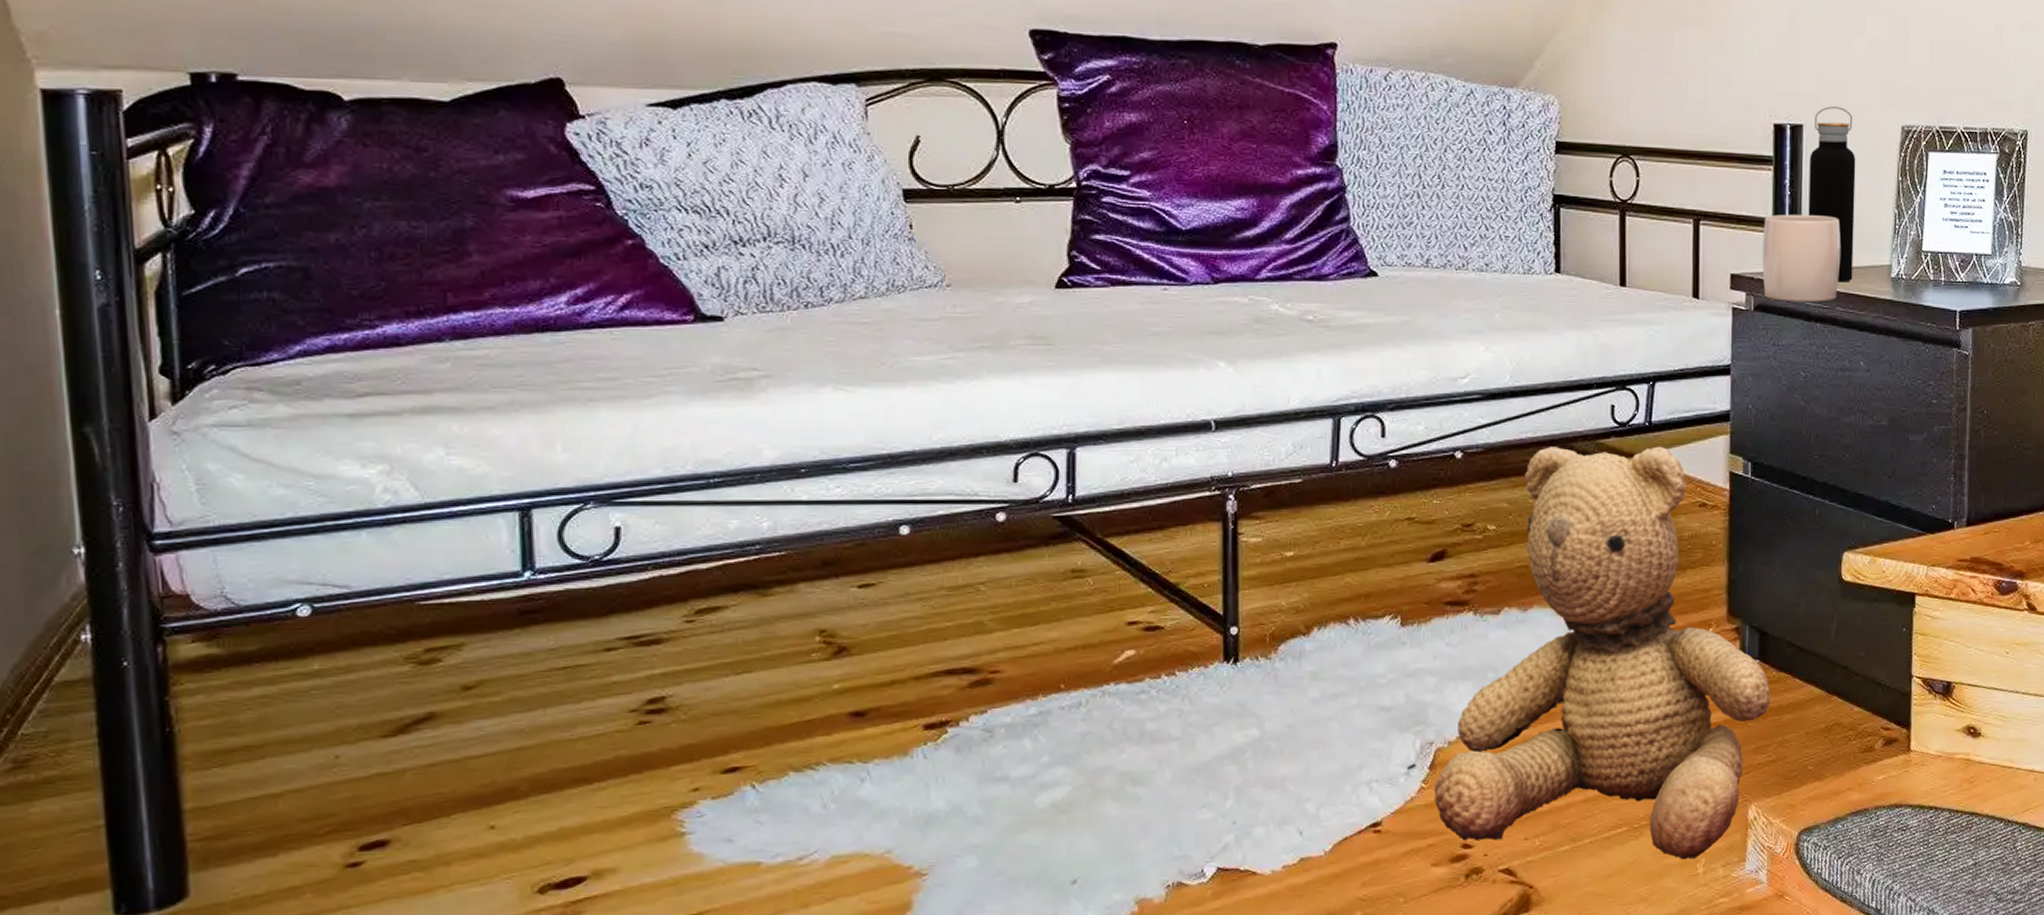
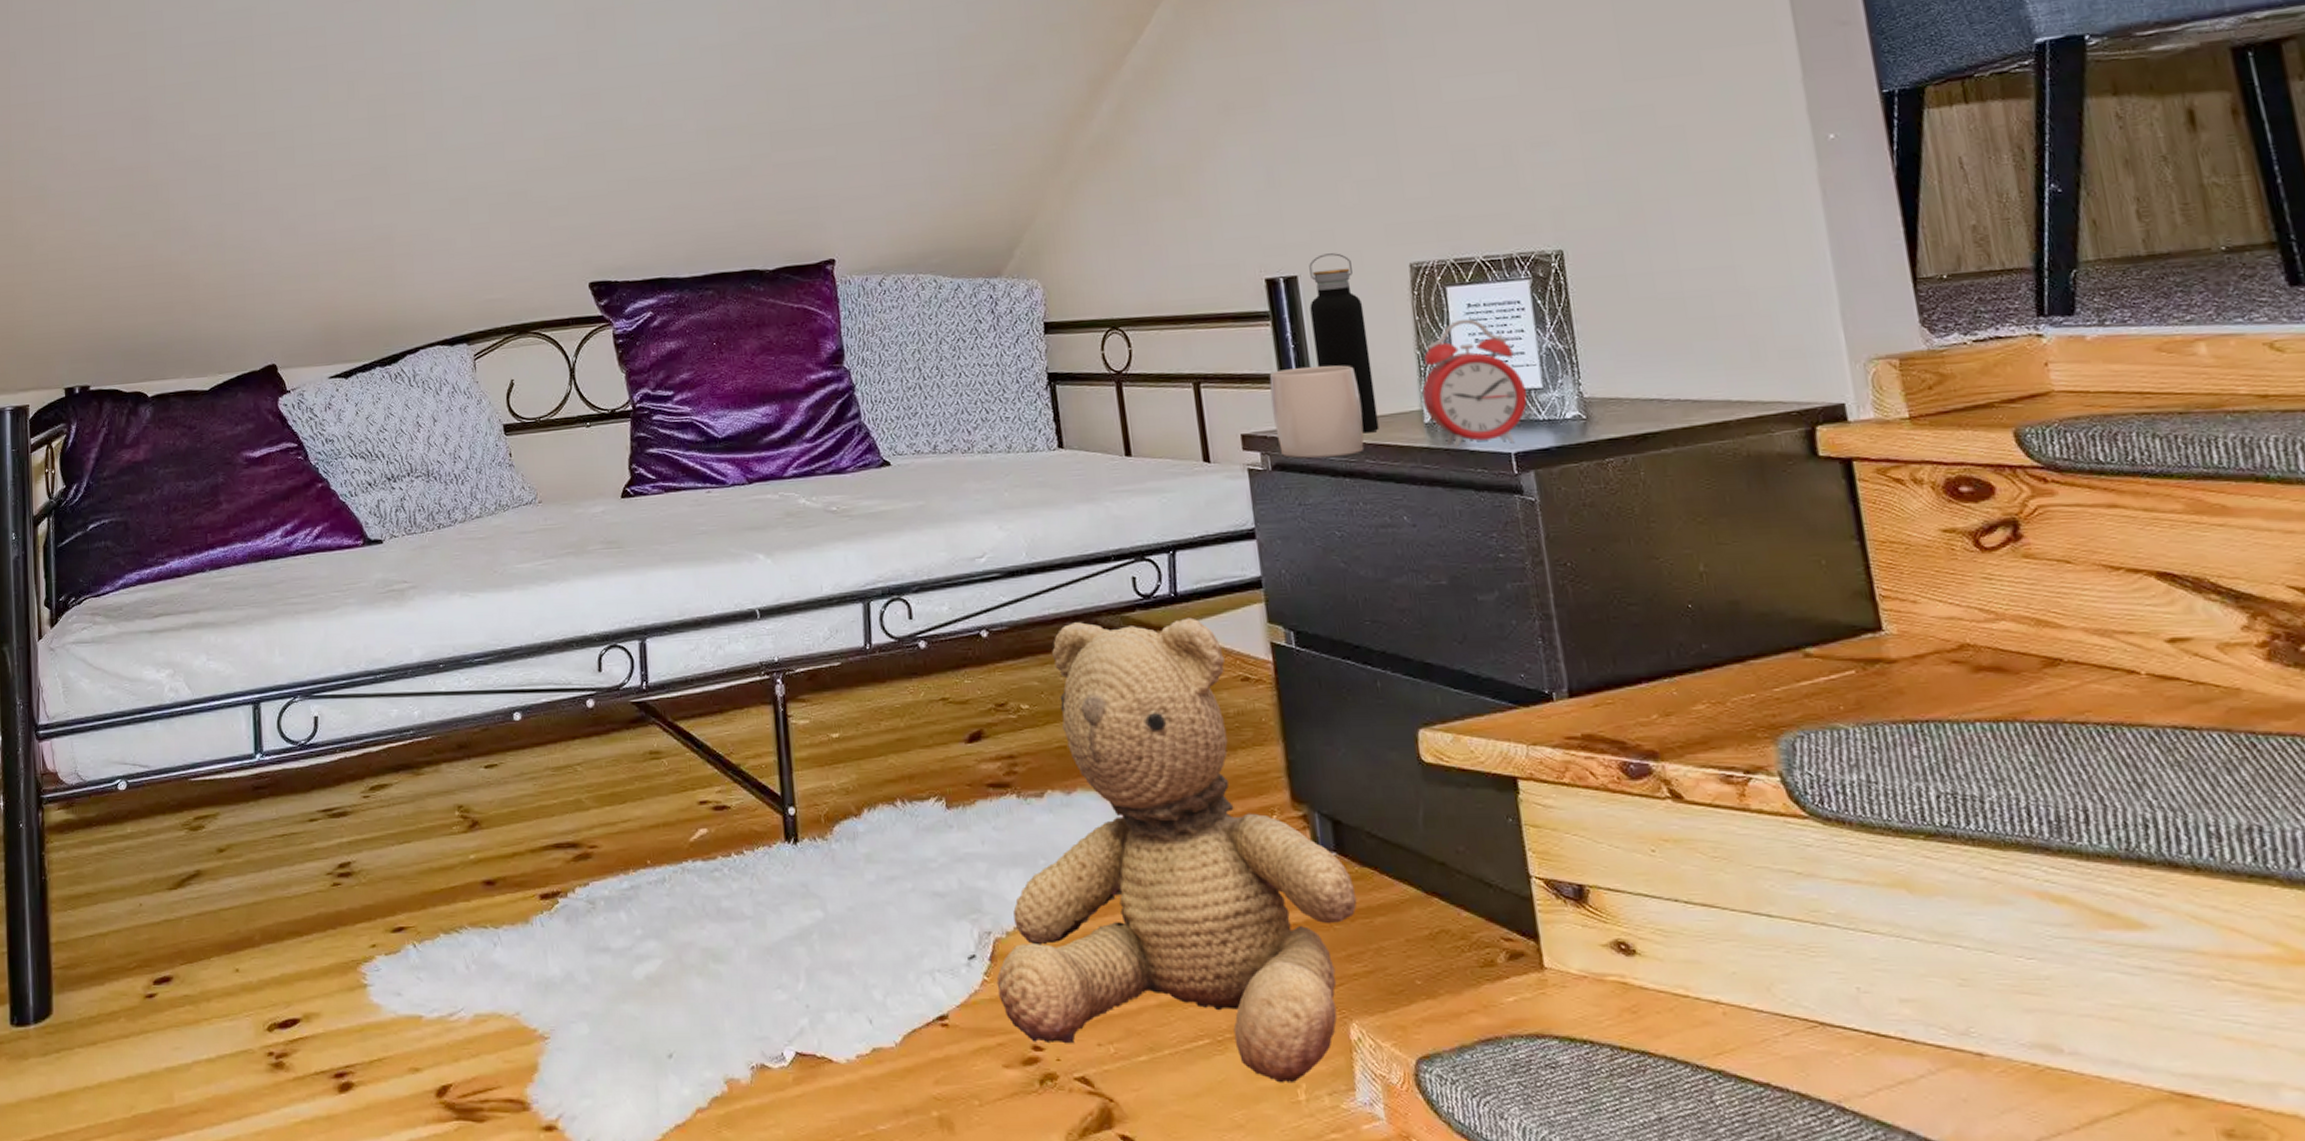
alarm clock: none [1894,184,1978,303] -> present [1422,318,1527,448]

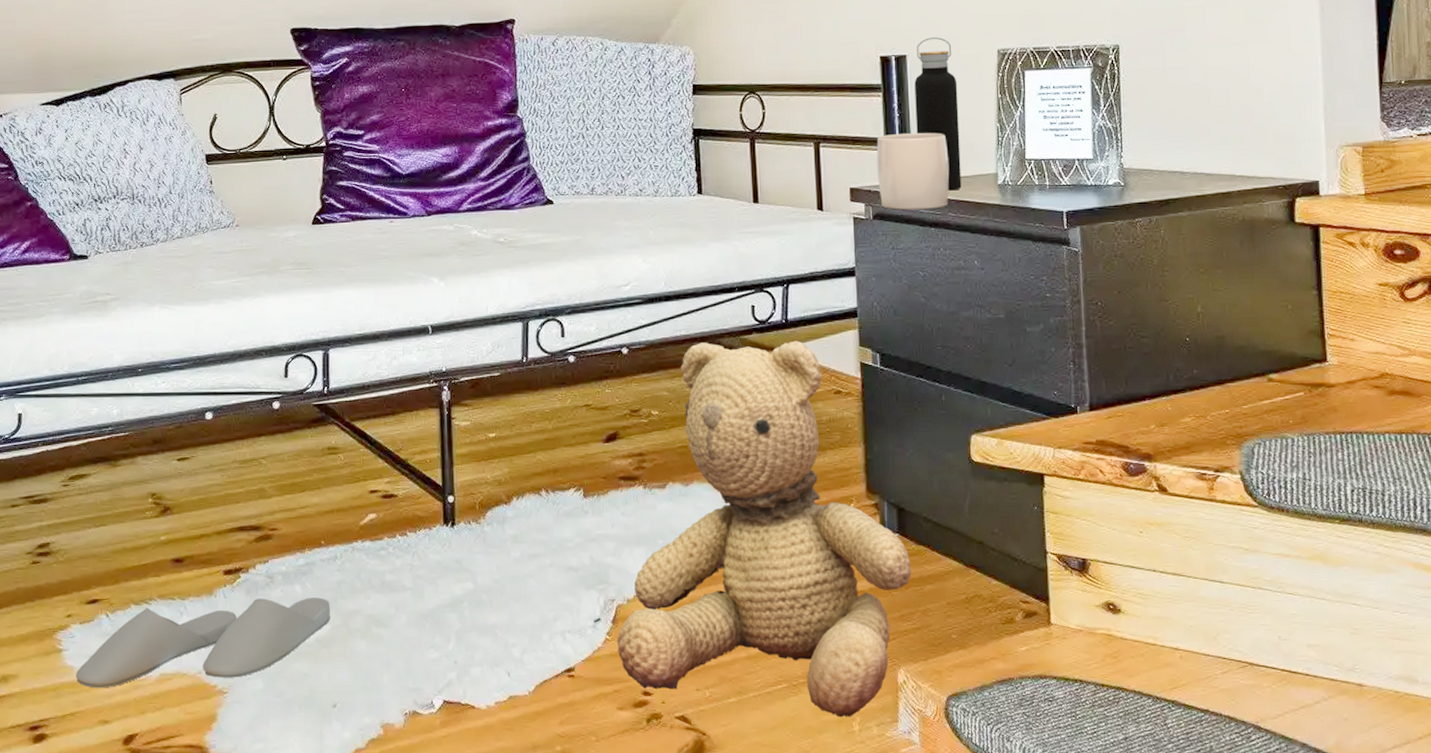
slippers: none [383,927,662,1030] -> present [76,598,331,688]
alarm clock: present [1422,318,1527,448] -> none [999,98,1080,206]

